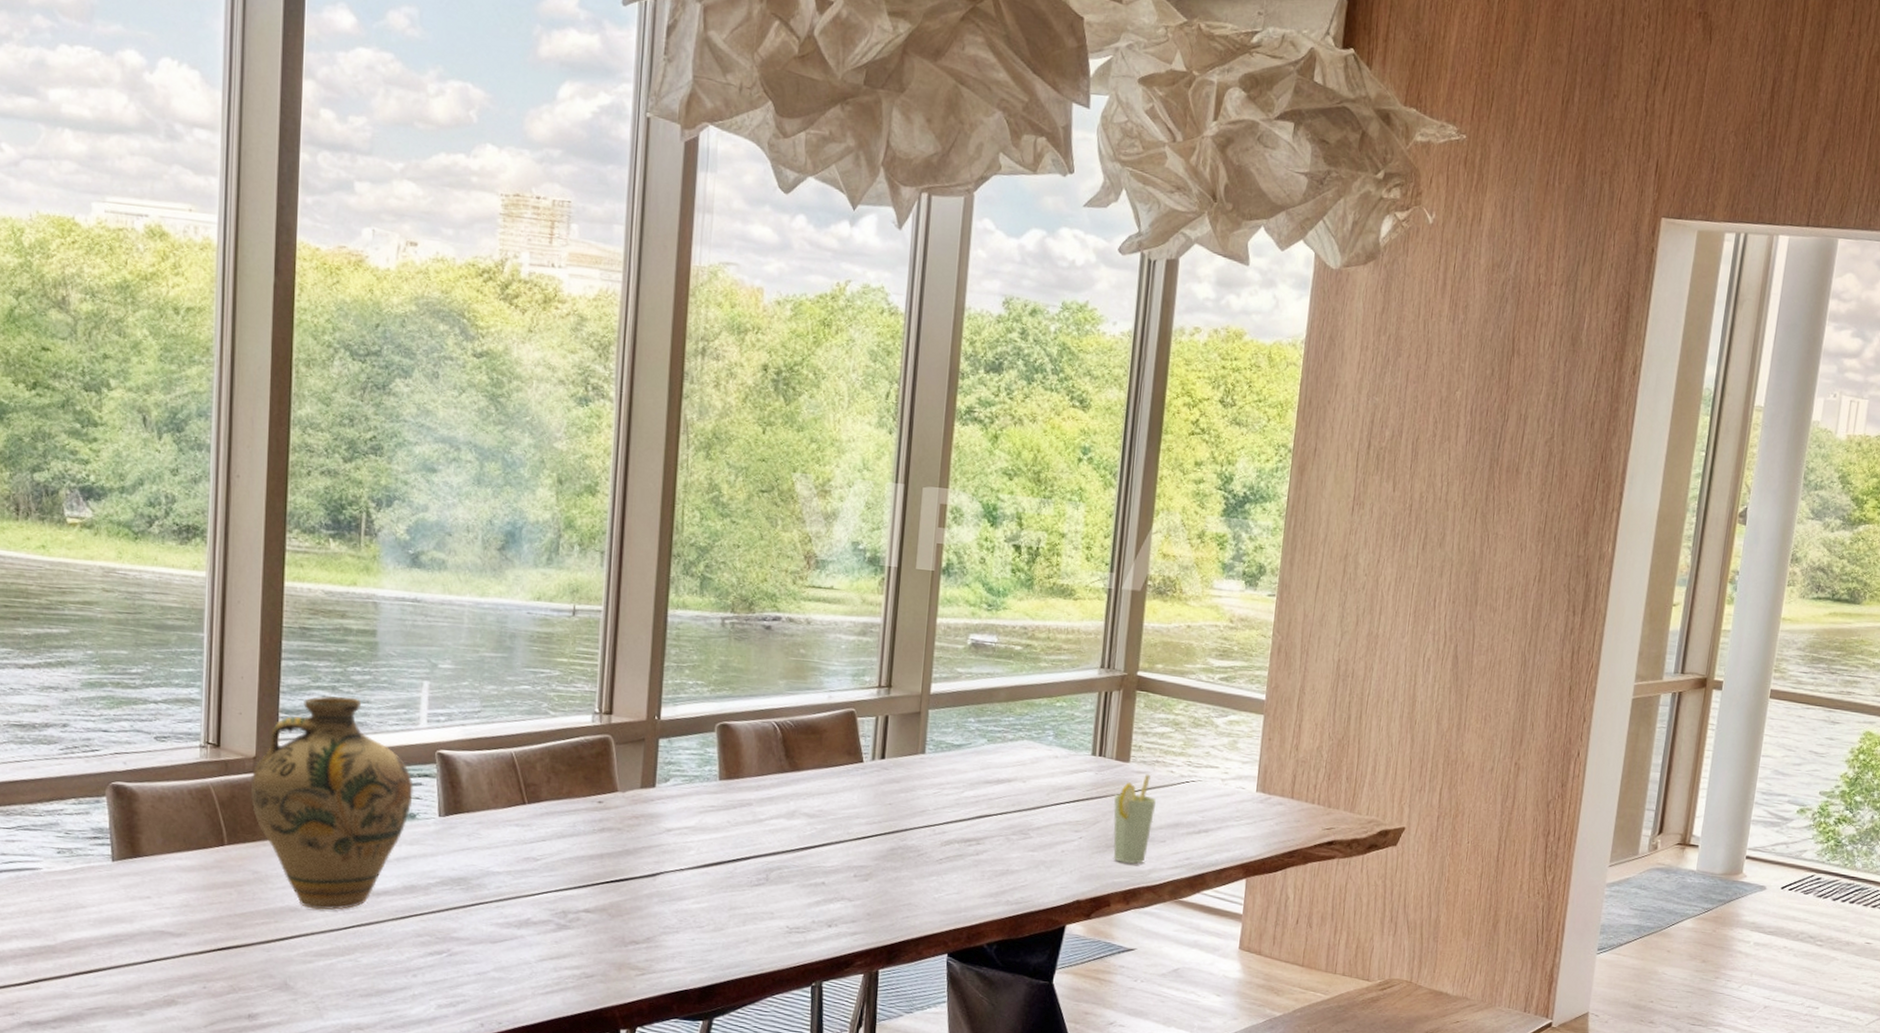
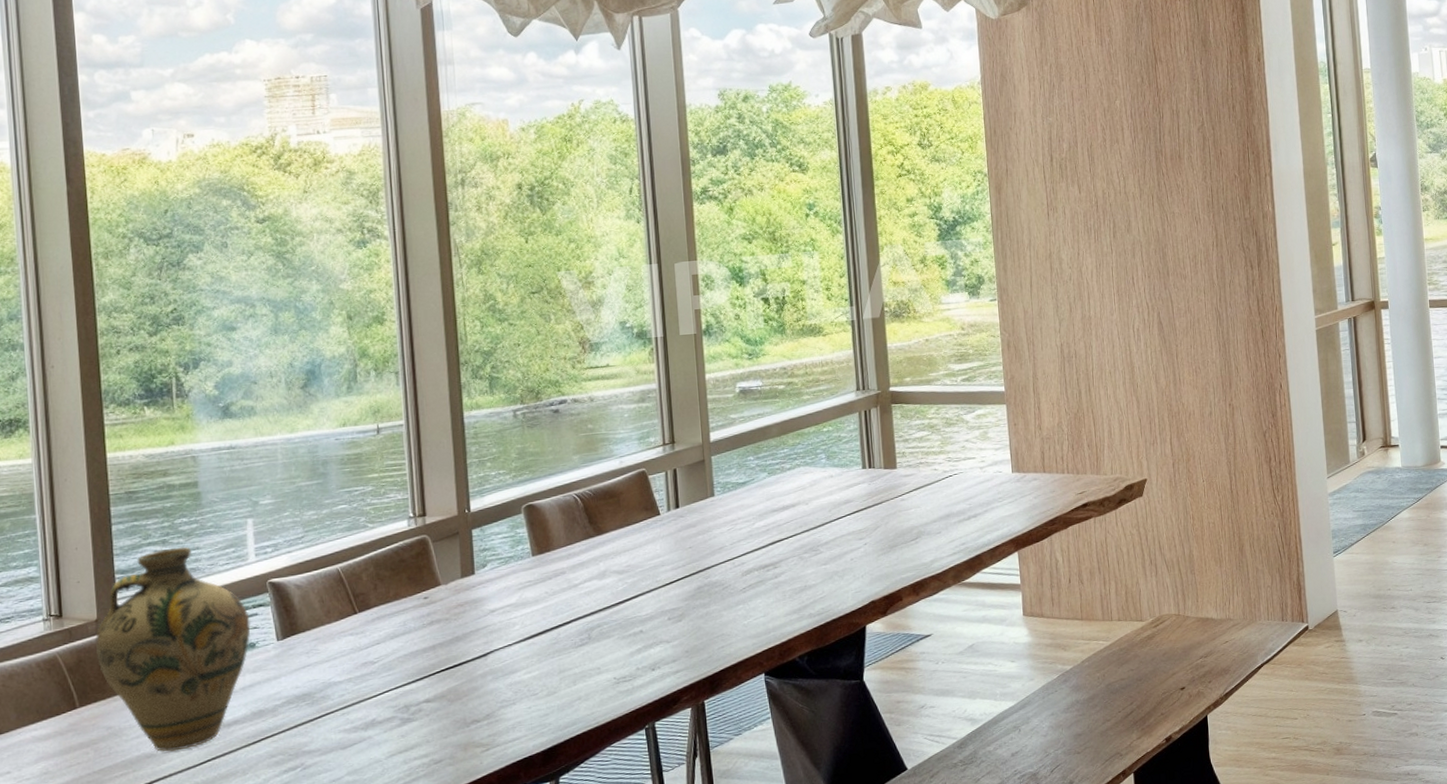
cup: present [1113,774,1157,865] -> none [889,476,927,560]

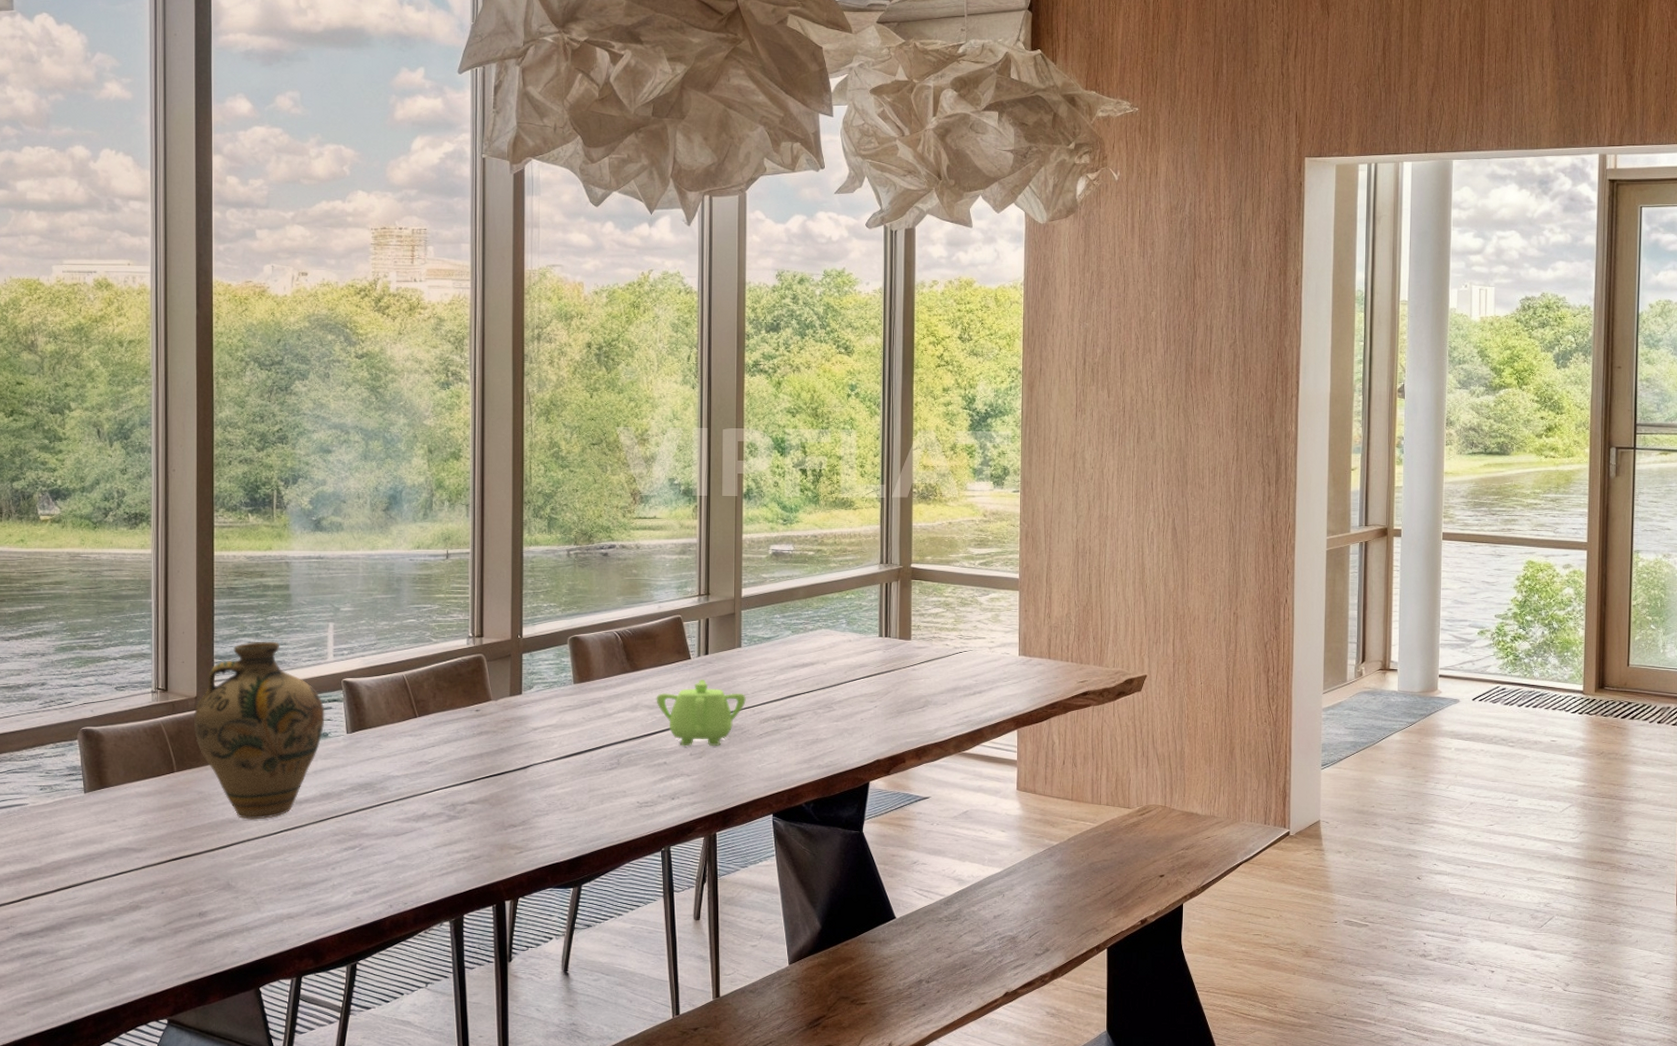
teapot: none [625,536,725,611] -> present [656,680,746,747]

